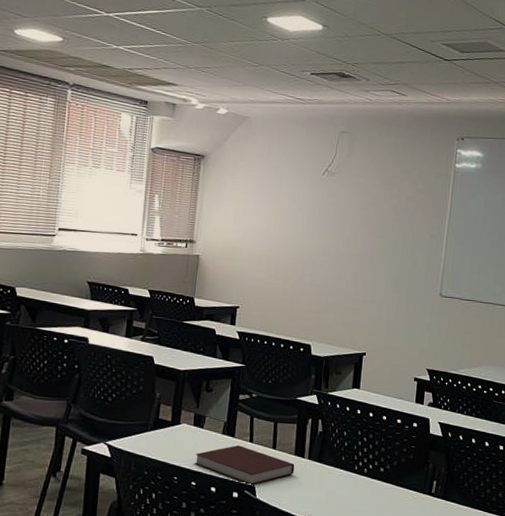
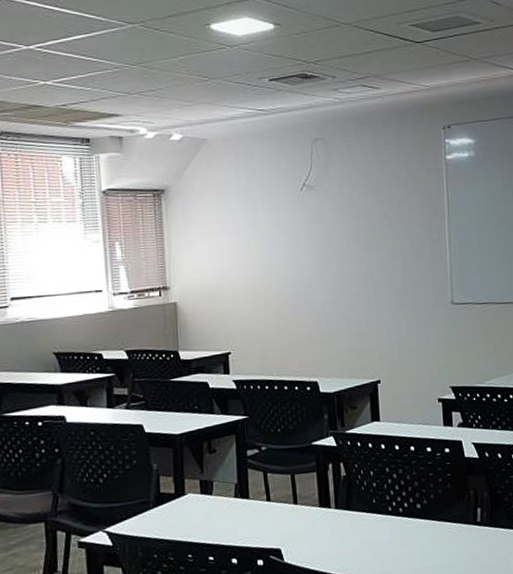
notebook: present [194,445,295,485] -> none [208,507,322,549]

